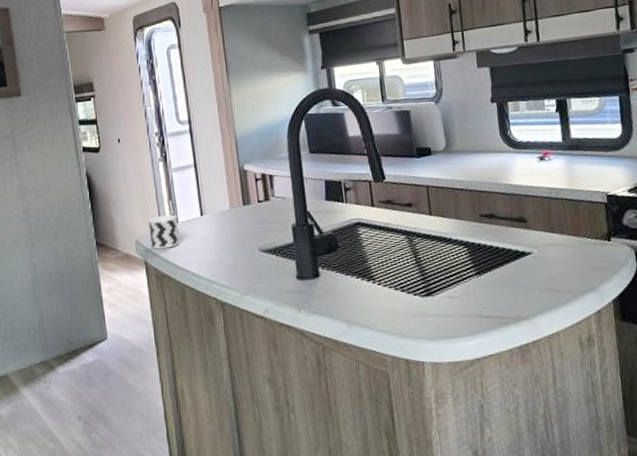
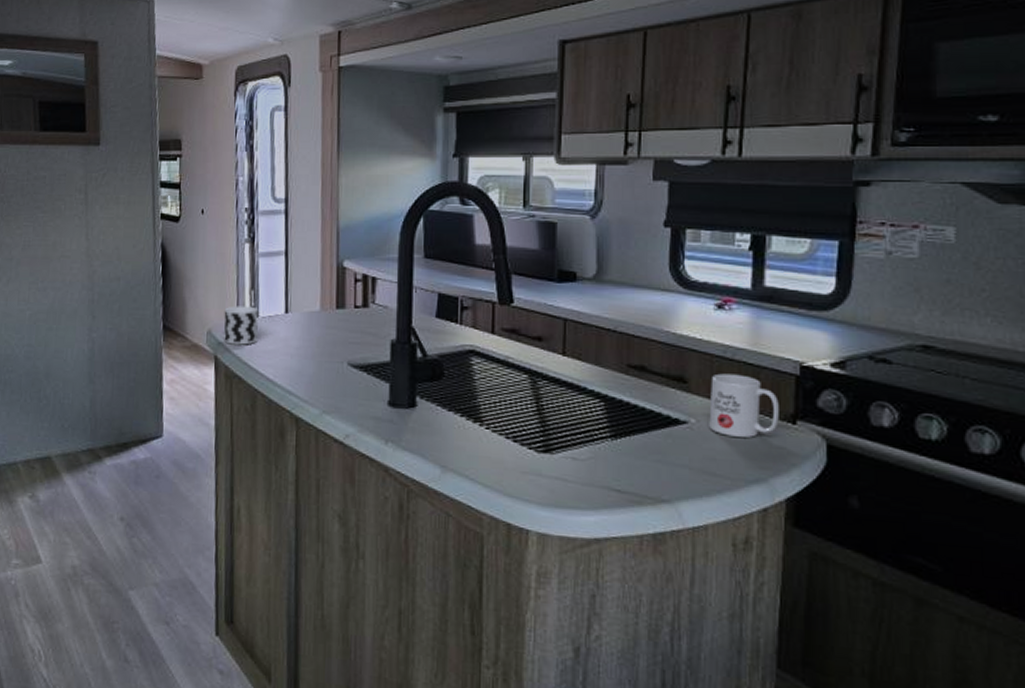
mug: none [543,209,598,259] -> present [709,373,779,438]

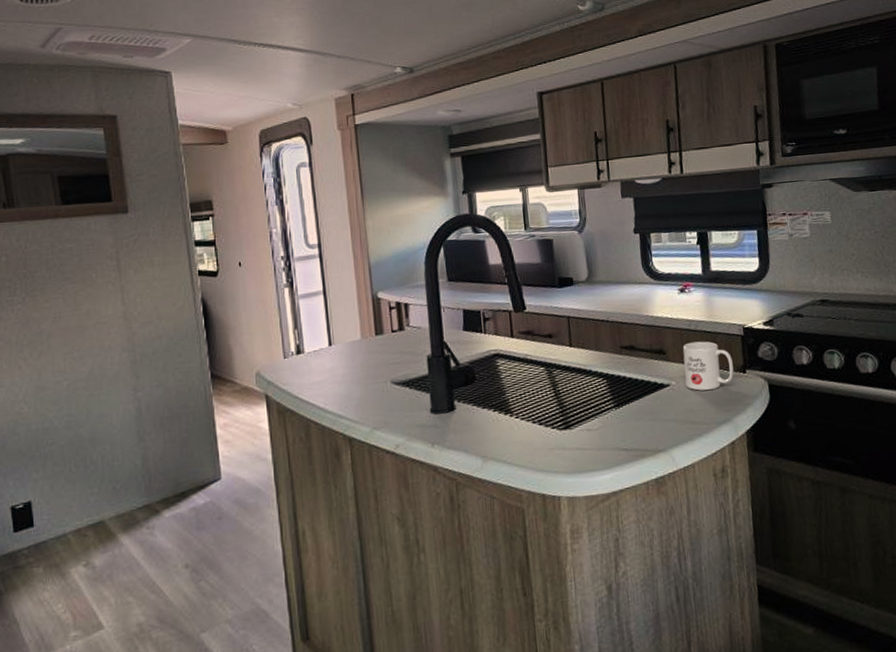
cup: present [224,306,258,345] -> none [270,344,305,382]

